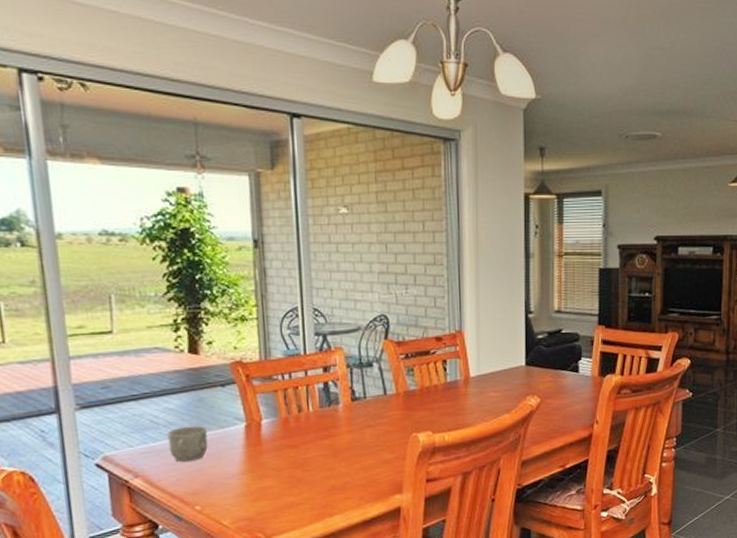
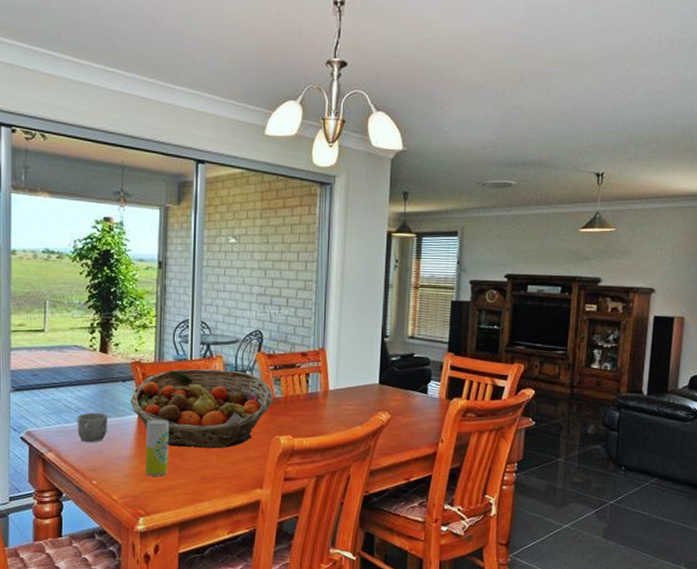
fruit basket: none [233,363,407,457] -> present [130,369,274,449]
beverage can: none [256,426,288,494] -> present [145,419,170,476]

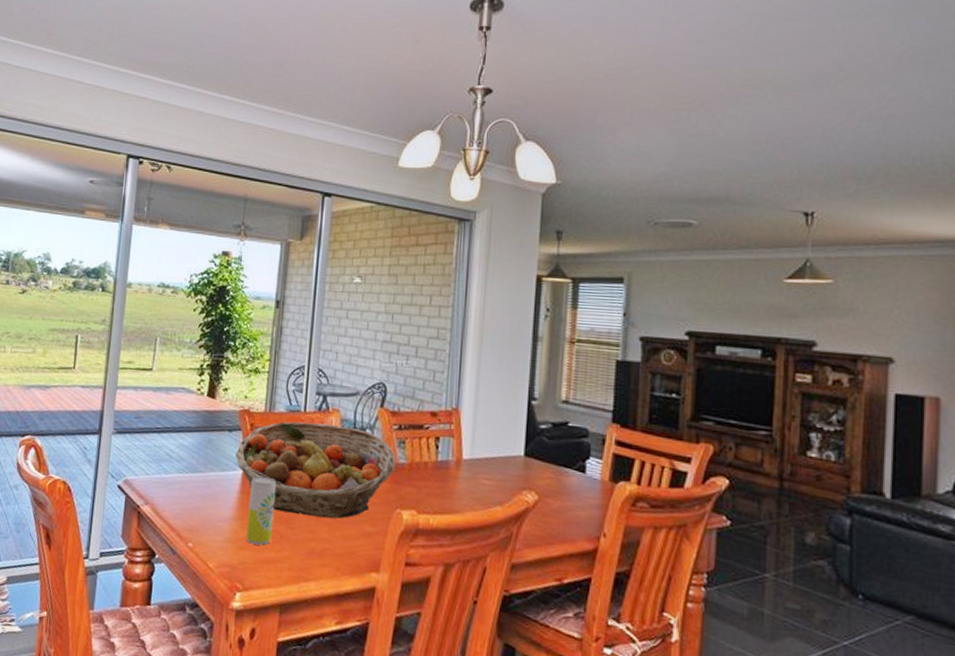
mug: present [77,412,107,443] -> none [176,464,210,499]

